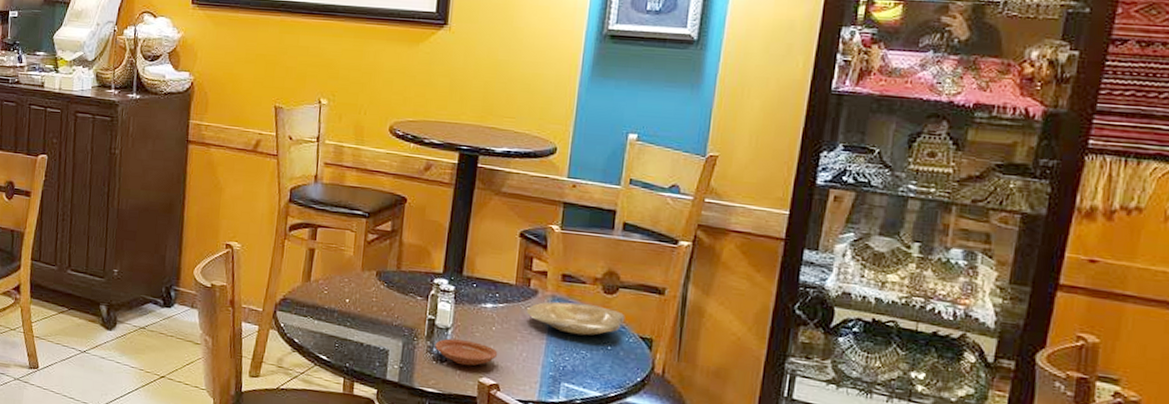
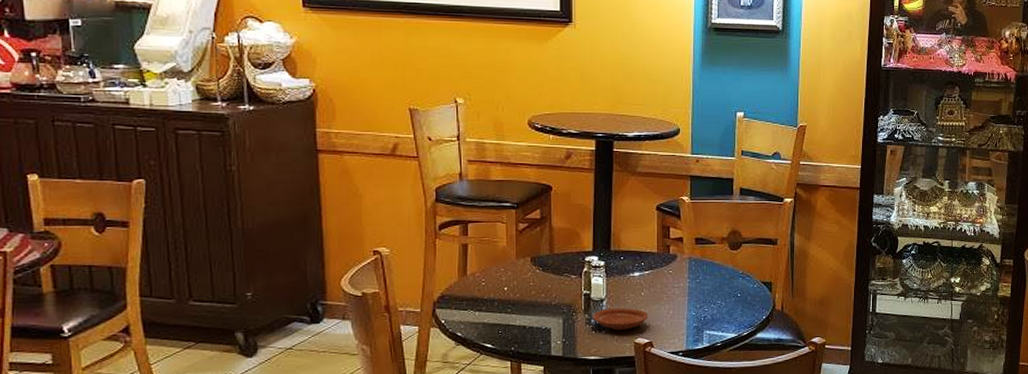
plate: present [526,301,625,336] -> none [668,261,749,288]

